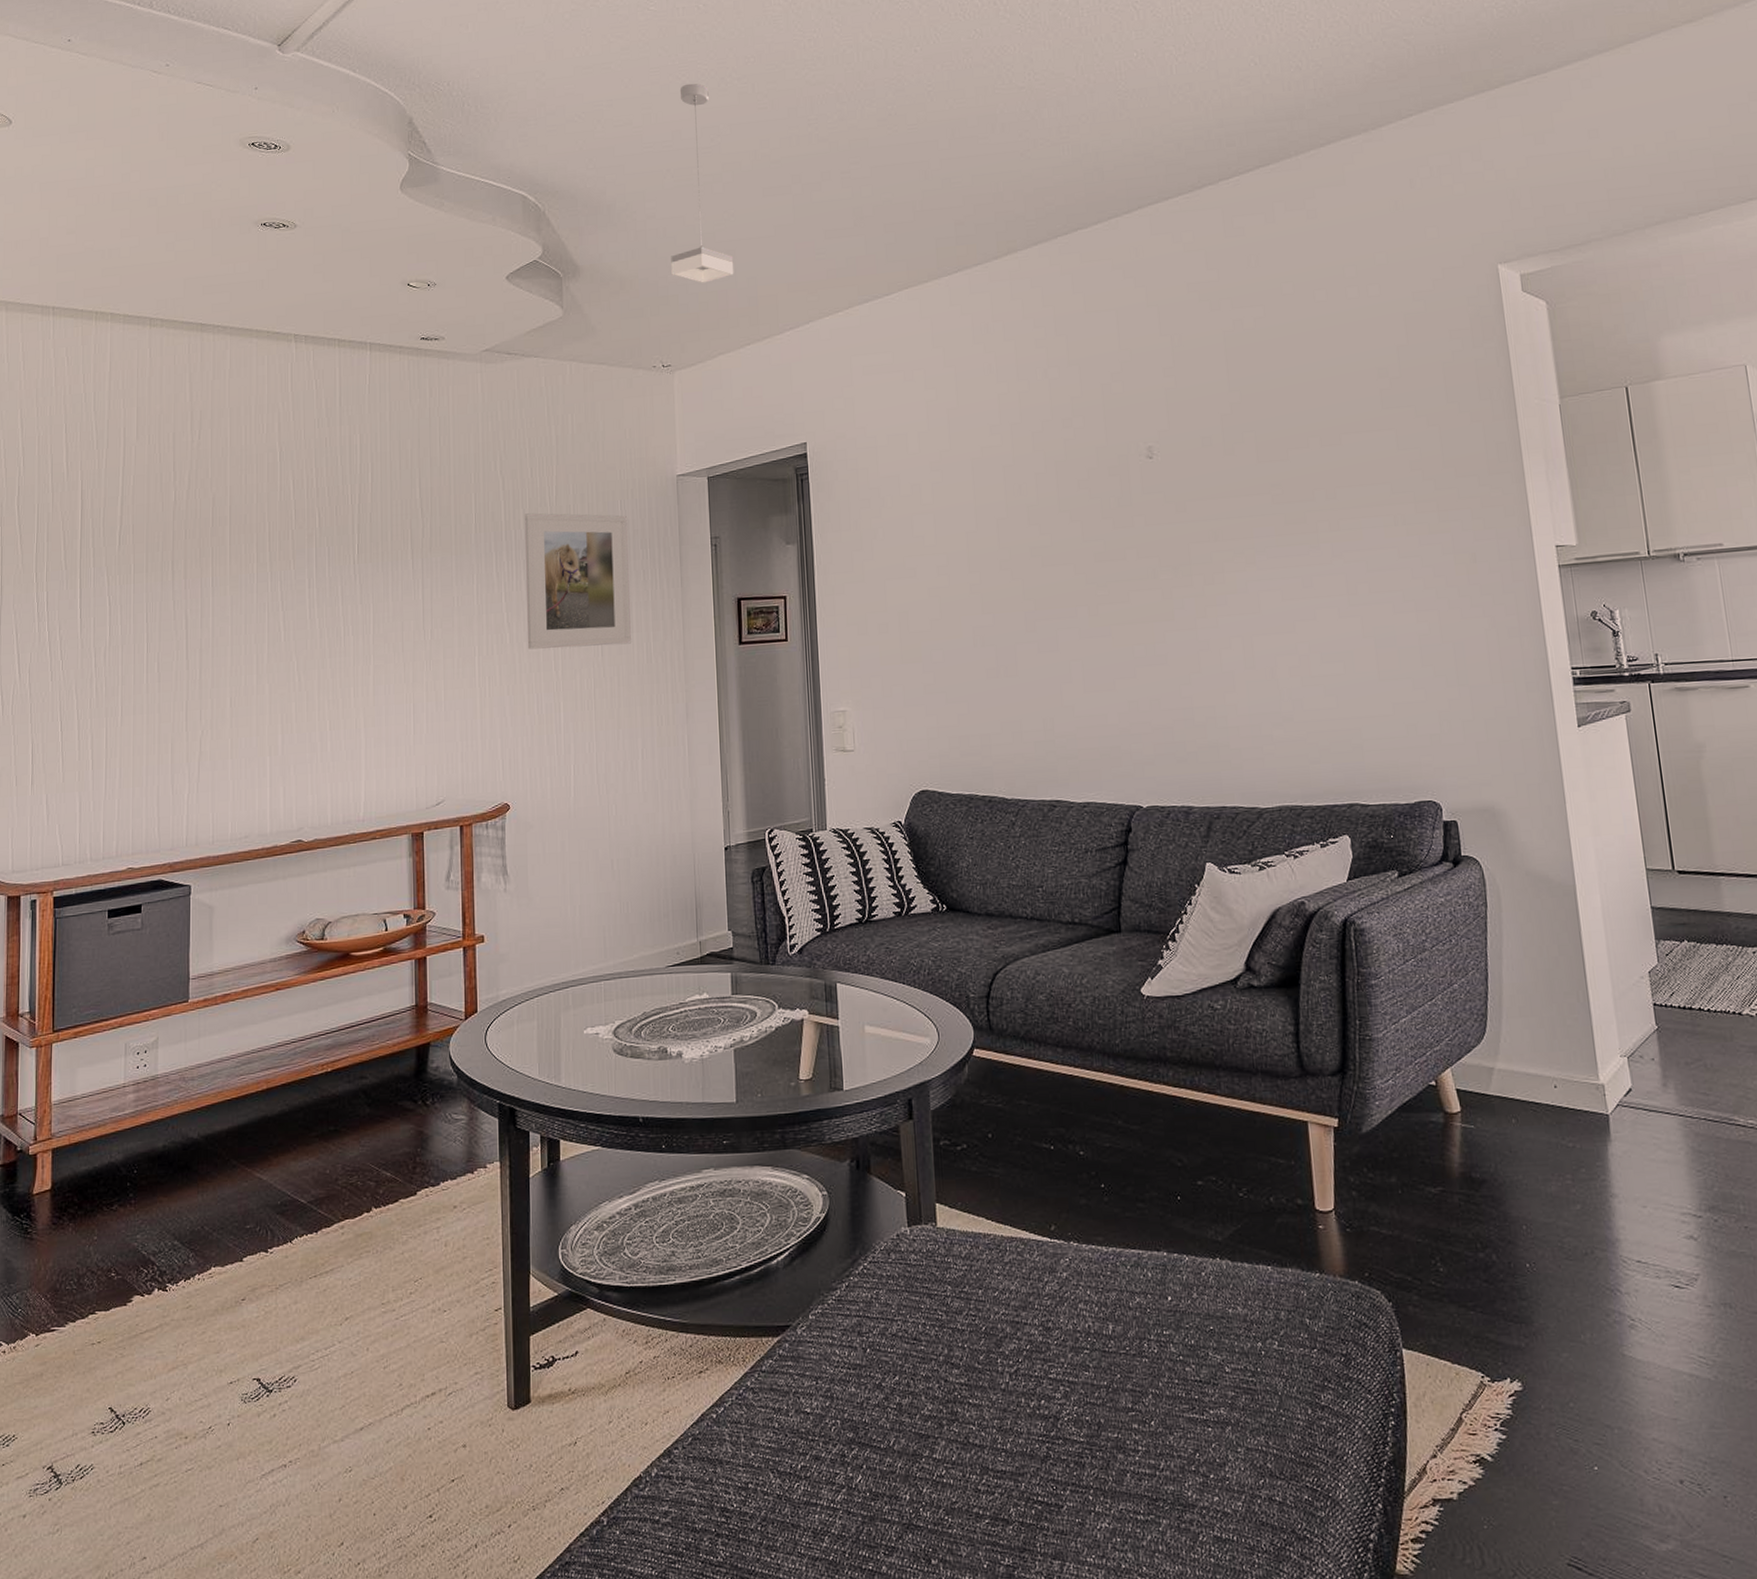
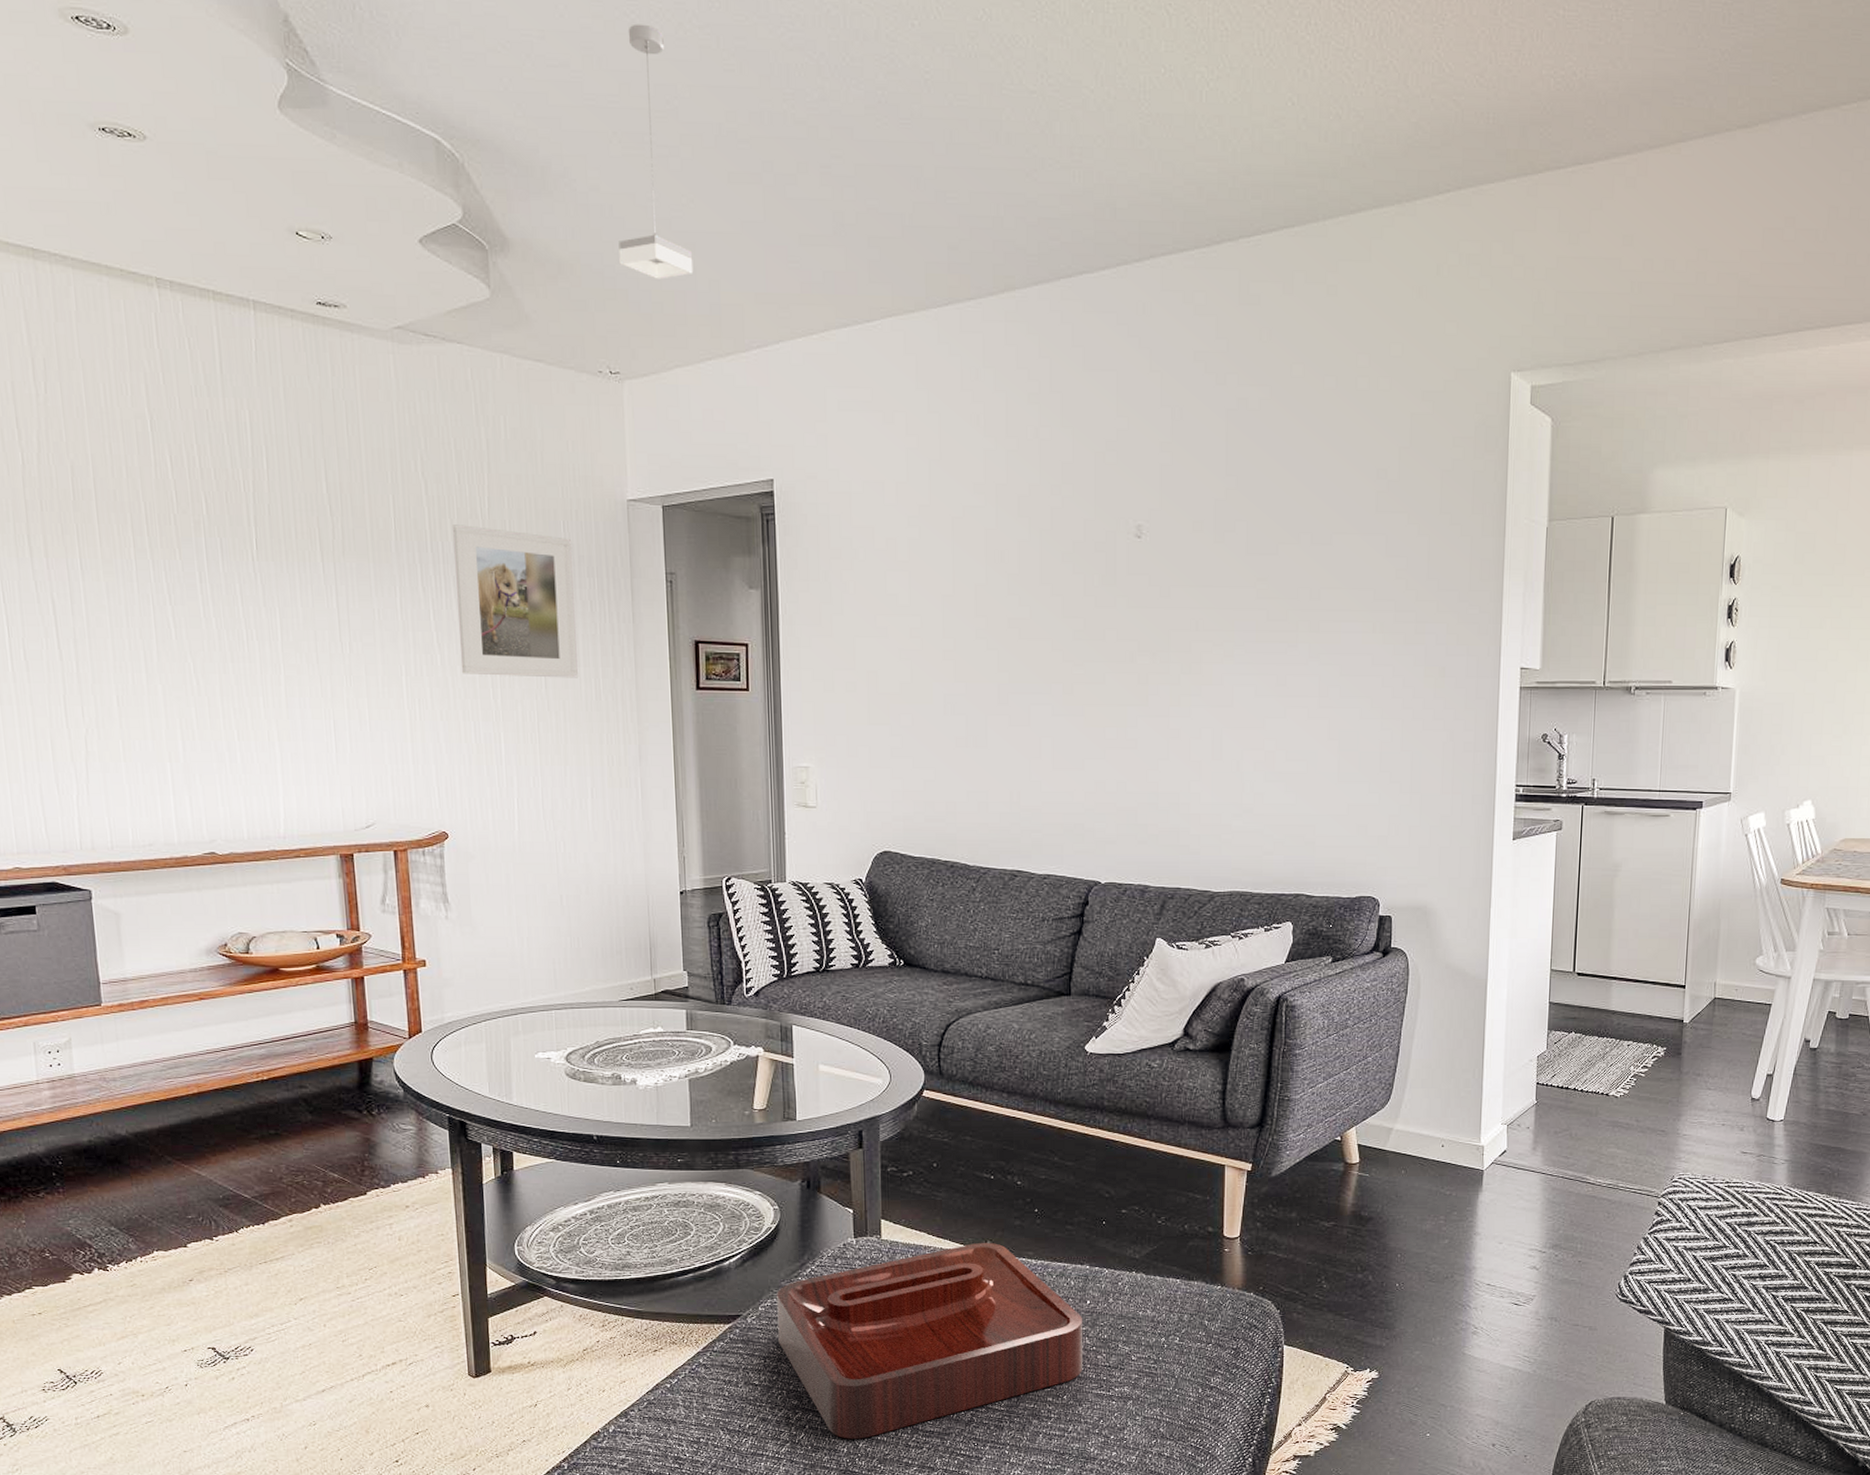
decorative tray: none [828,1226,1170,1483] -> present [777,1242,1082,1439]

